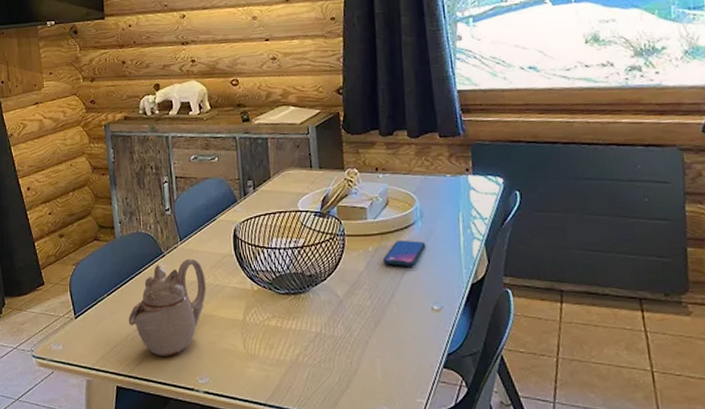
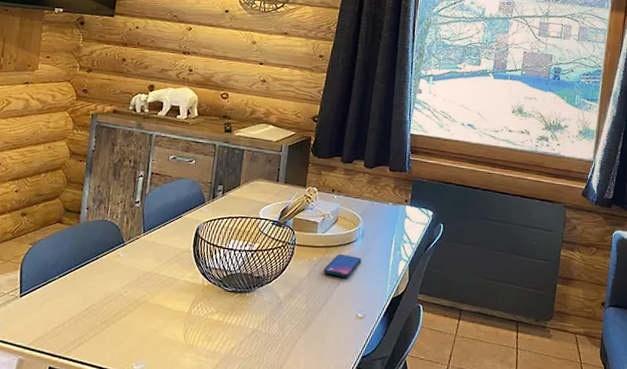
teapot: present [128,258,206,357] -> none [75,250,161,342]

